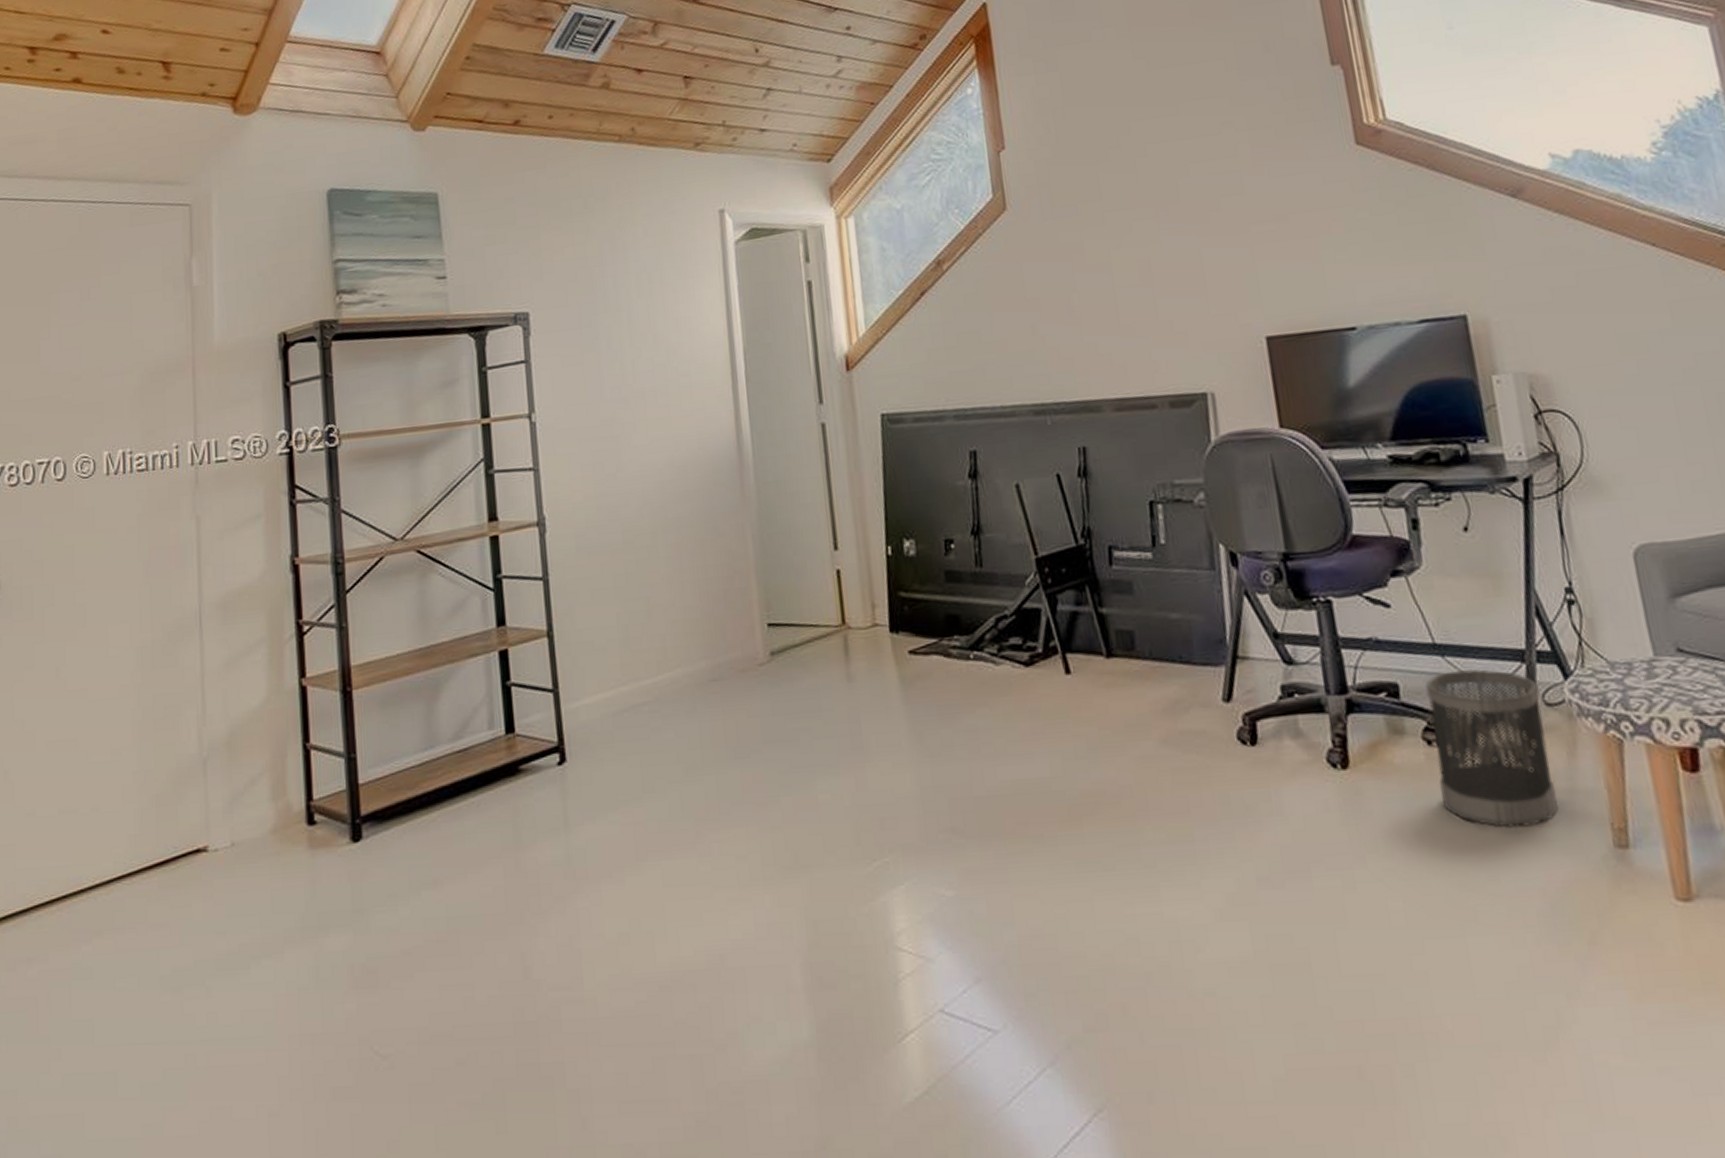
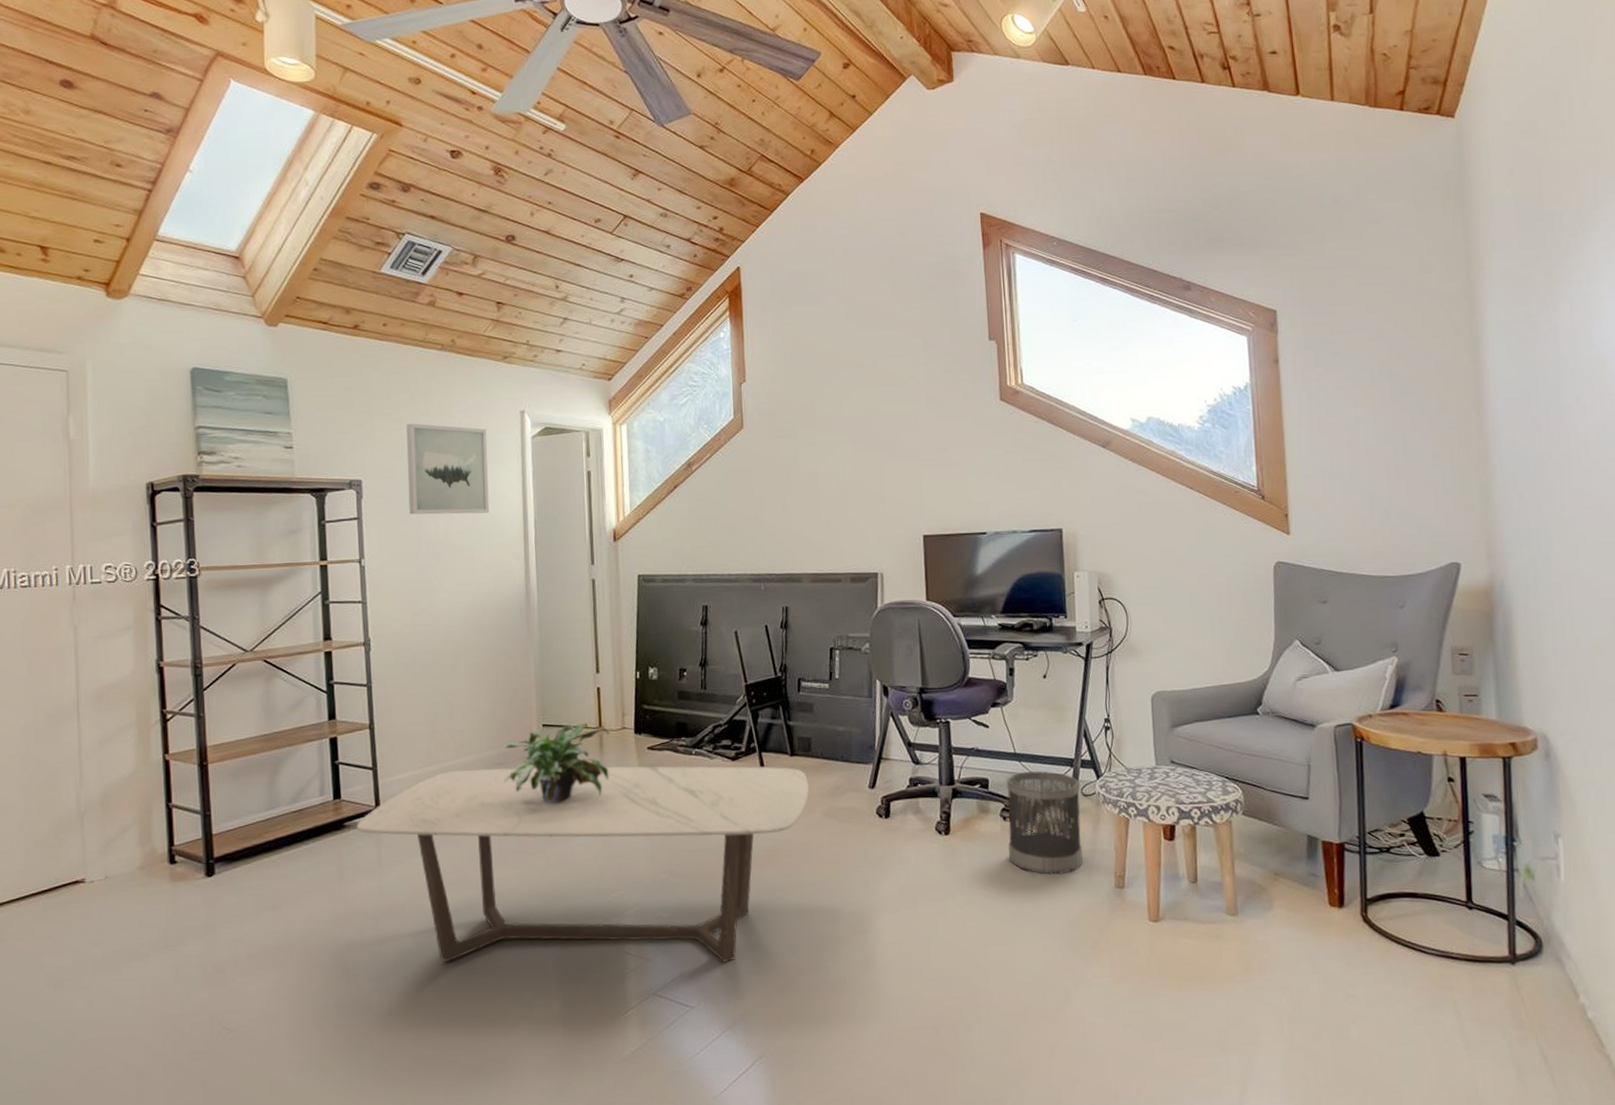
coffee table: none [535,674,1139,965] -> present [356,765,810,963]
wall art: none [580,235,687,353] -> present [406,423,490,515]
potted plant: none [718,620,859,734] -> present [503,723,609,804]

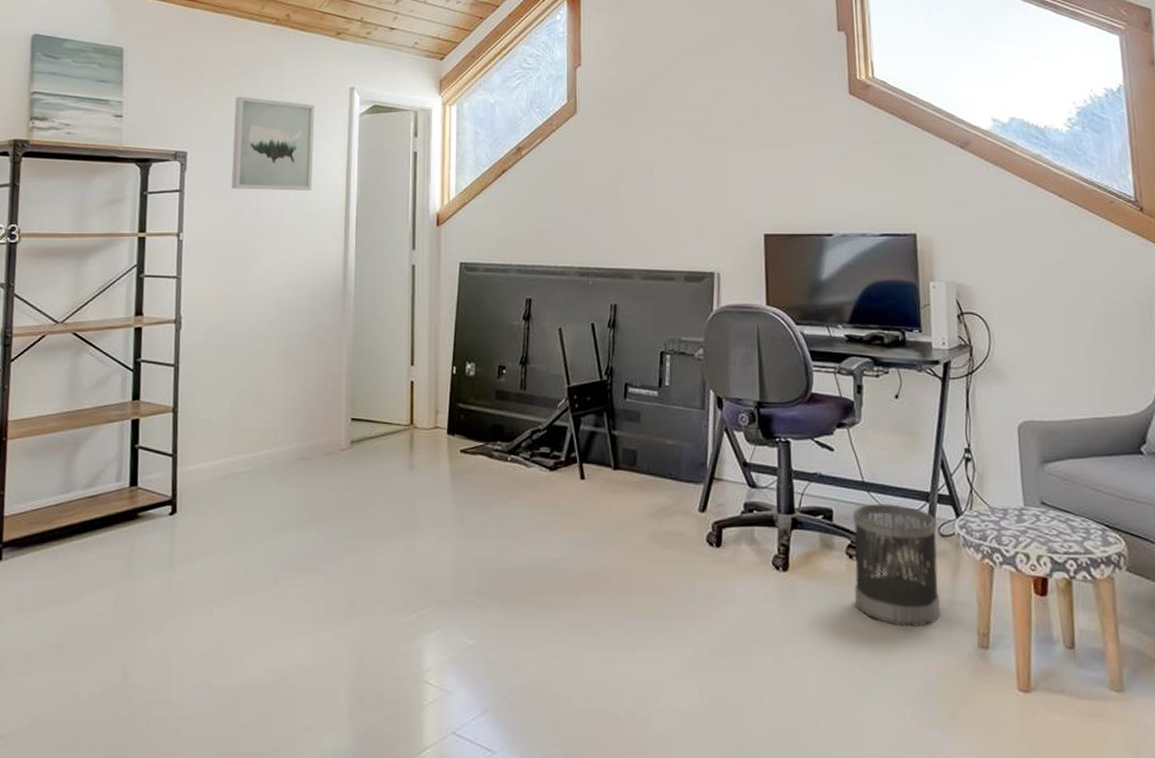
coffee table: present [356,765,810,963] -> none [150,462,634,703]
potted plant: present [503,723,609,804] -> none [307,420,421,506]

